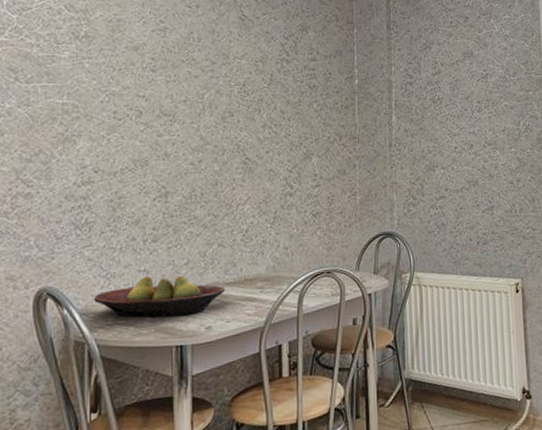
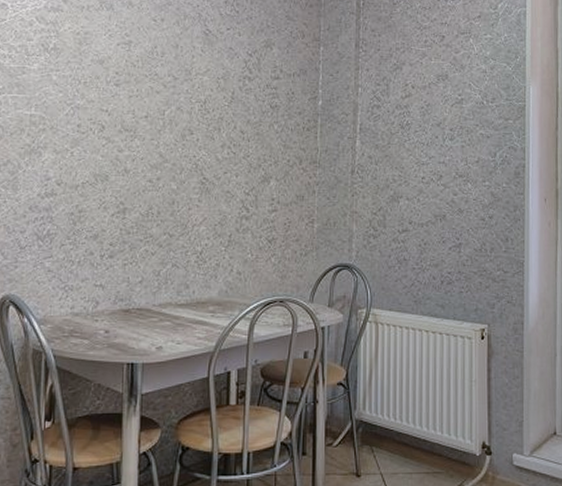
fruit bowl: present [93,275,226,317] -> none [51,292,178,334]

